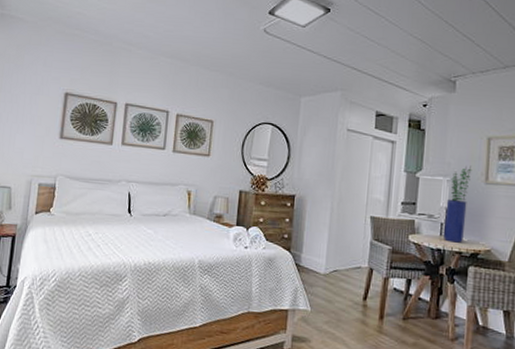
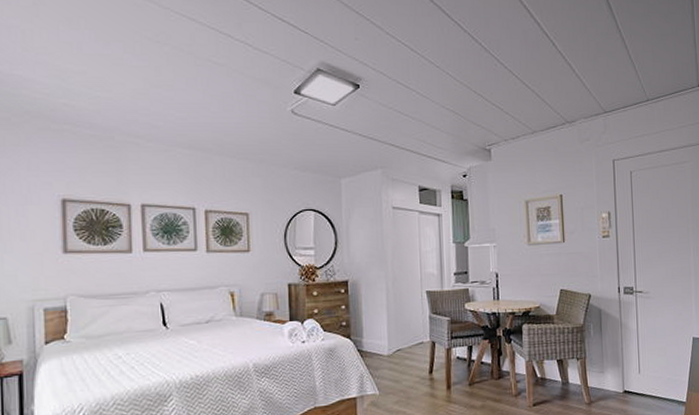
vase: present [444,165,472,243] -> none [495,229,515,305]

